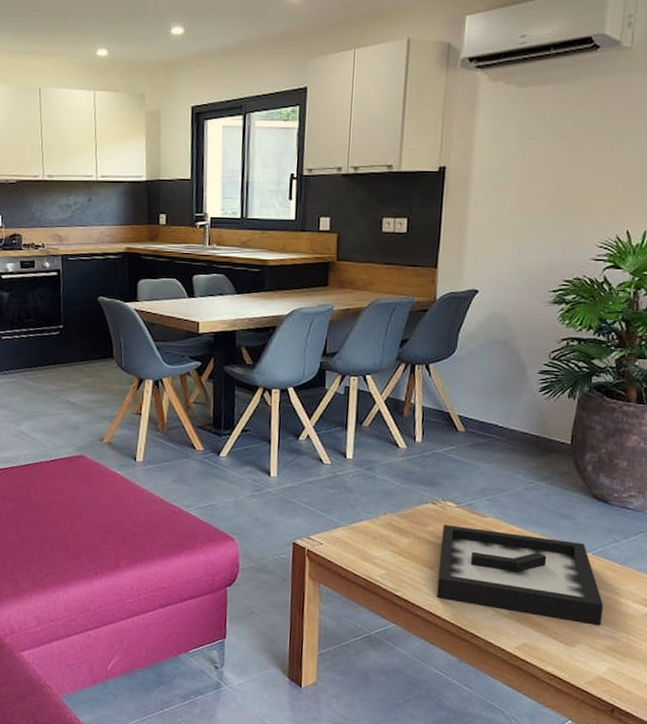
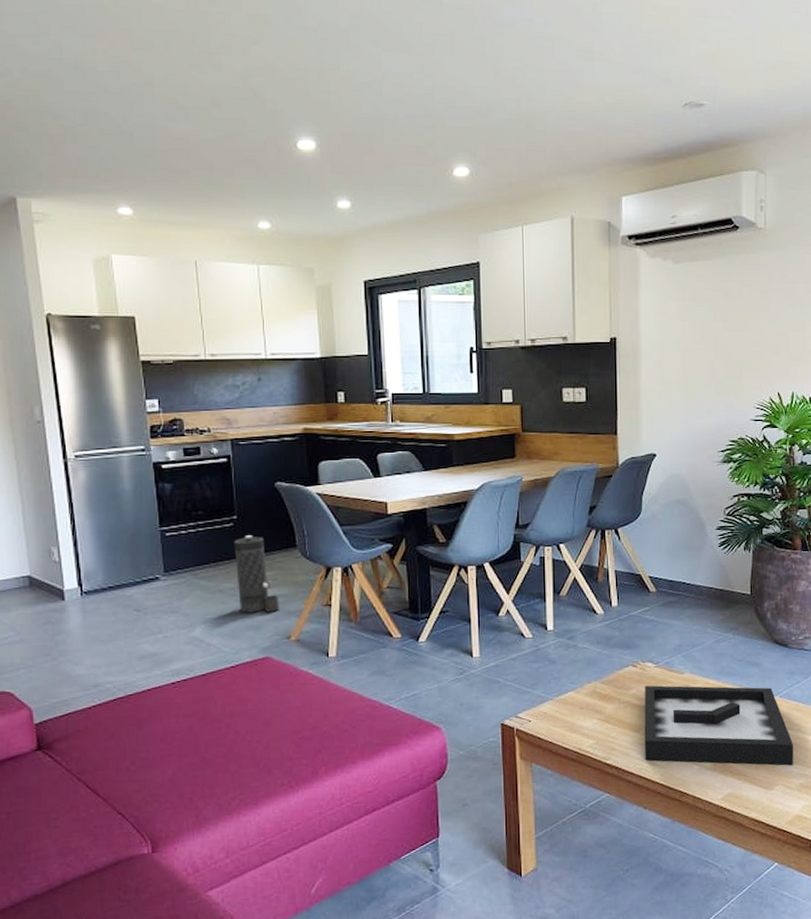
canister: none [59,344,95,415] -> present [234,535,279,613]

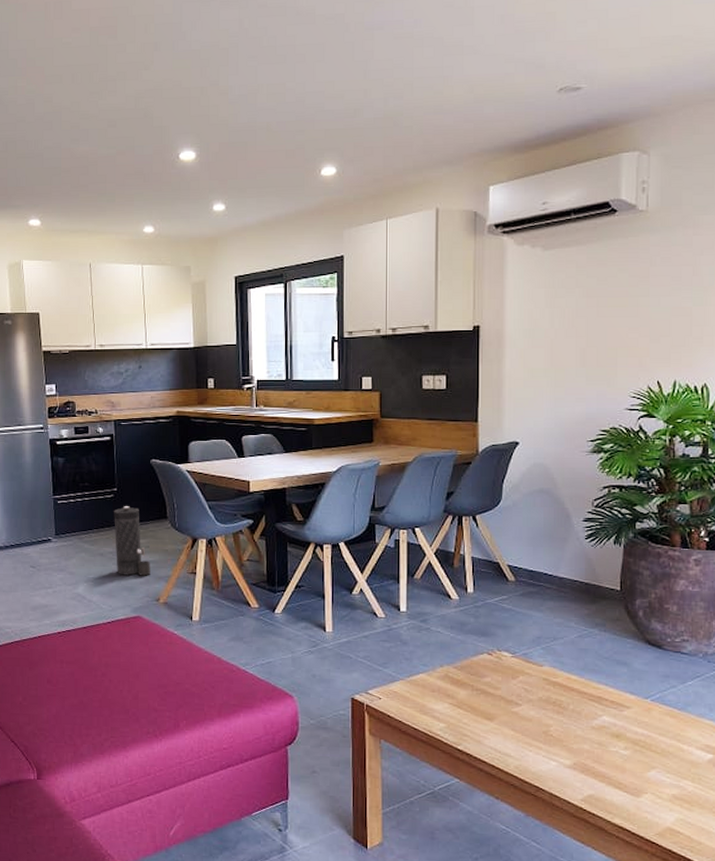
decorative tray: present [644,685,794,766] -> none [498,674,667,774]

